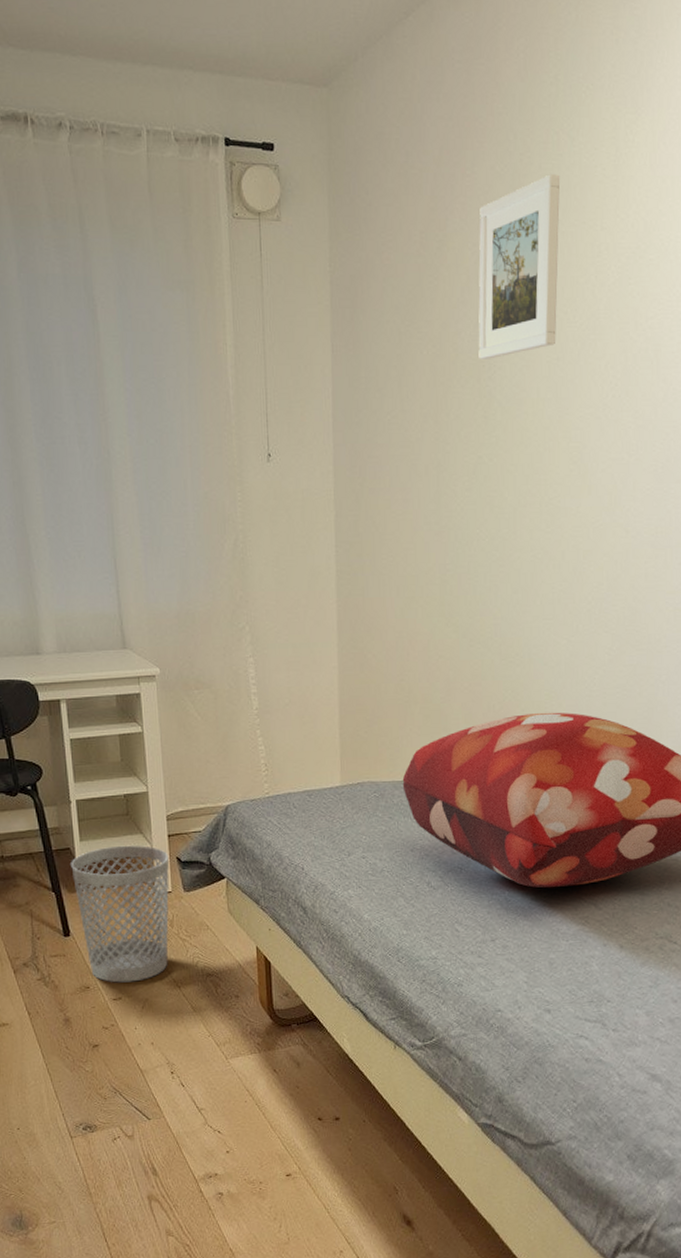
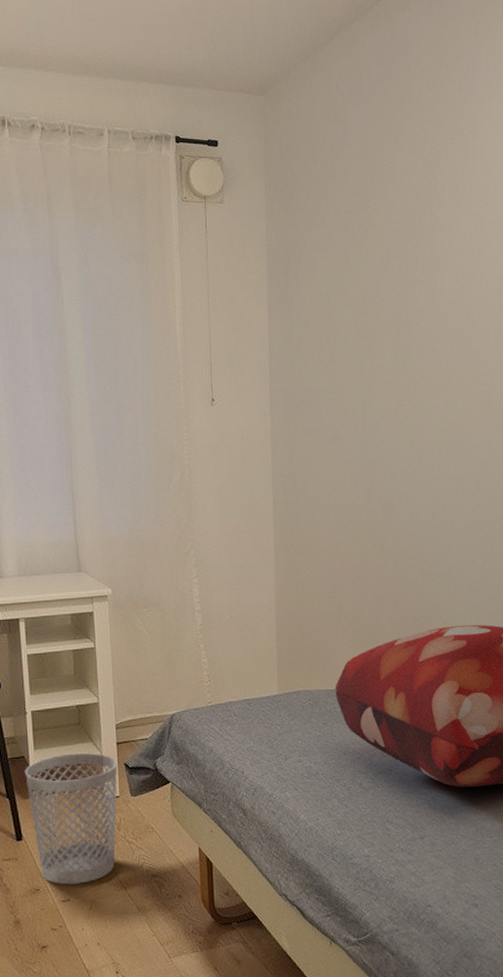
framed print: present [478,174,560,359] -> none [396,164,466,317]

